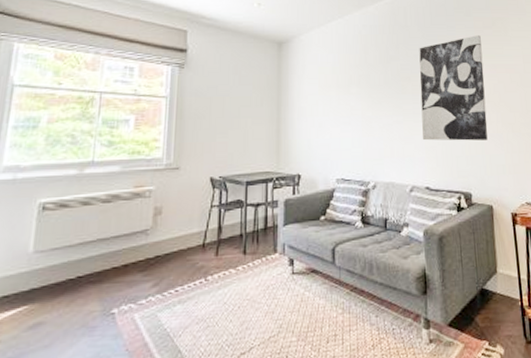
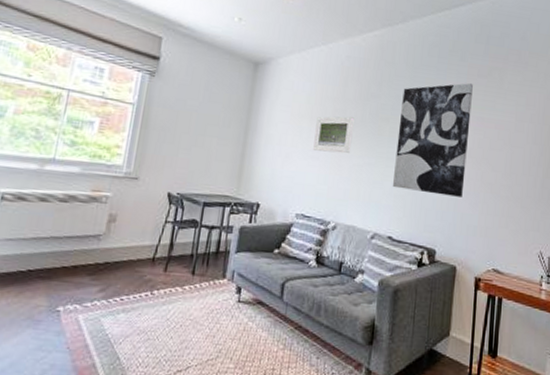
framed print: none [343,80,380,116] -> present [313,116,355,154]

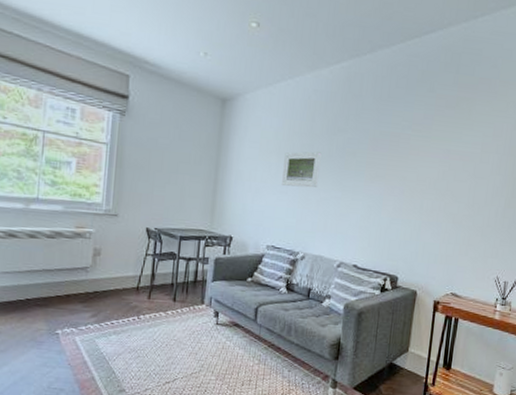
wall art: present [392,83,473,197] -> none [358,115,440,228]

